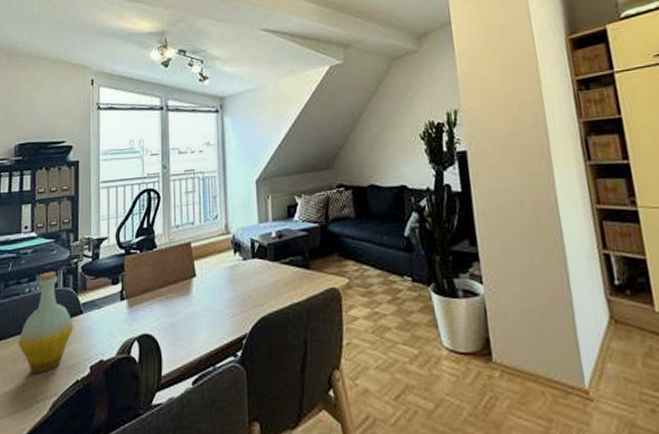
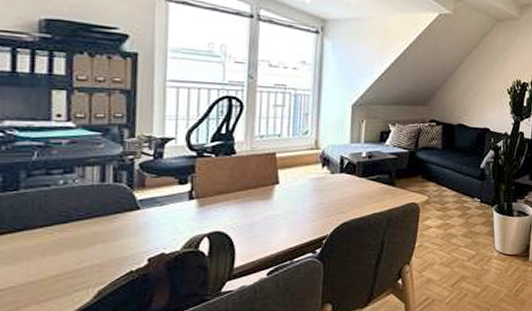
bottle: present [18,271,74,374] -> none [48,165,128,265]

